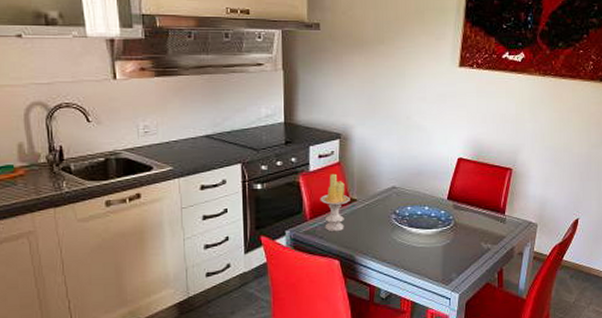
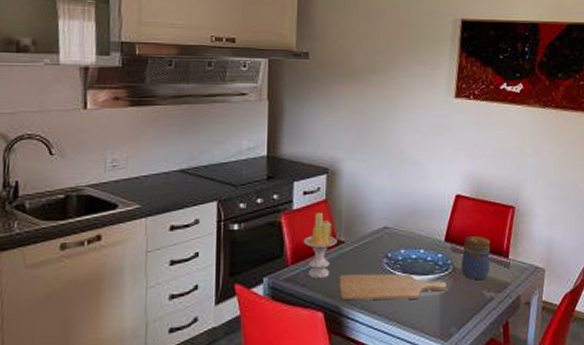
chopping board: none [352,227,448,250] -> present [339,273,446,300]
jar: none [461,195,489,234] -> present [461,236,491,281]

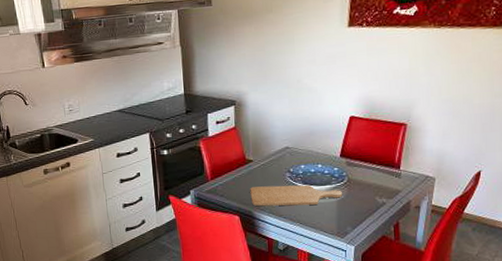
candle: present [303,212,337,279] -> none [219,137,247,191]
jar: present [461,236,491,281] -> none [355,151,383,189]

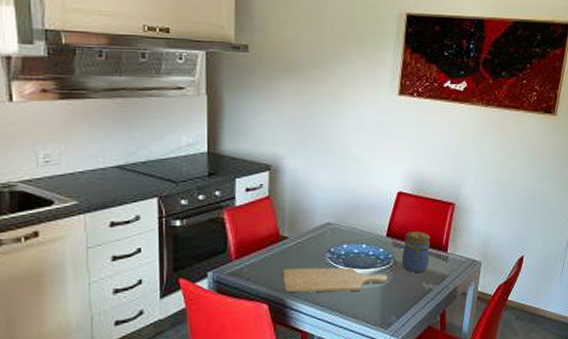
jar: none [355,151,383,189] -> present [401,231,431,273]

